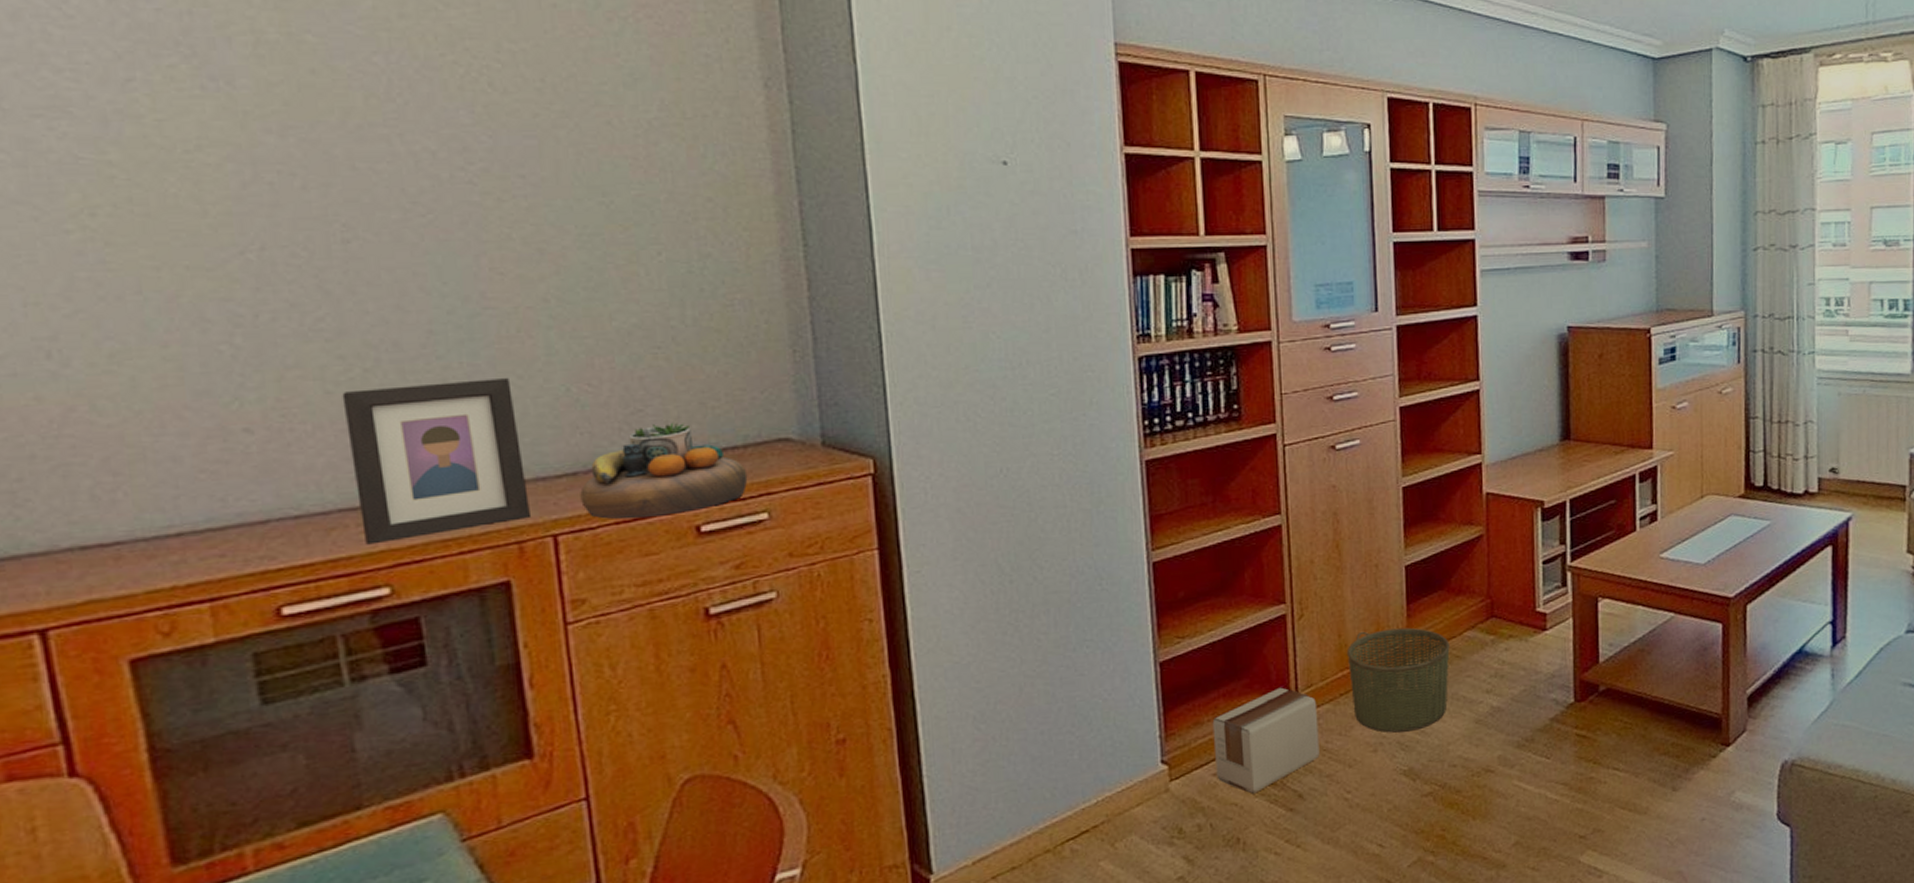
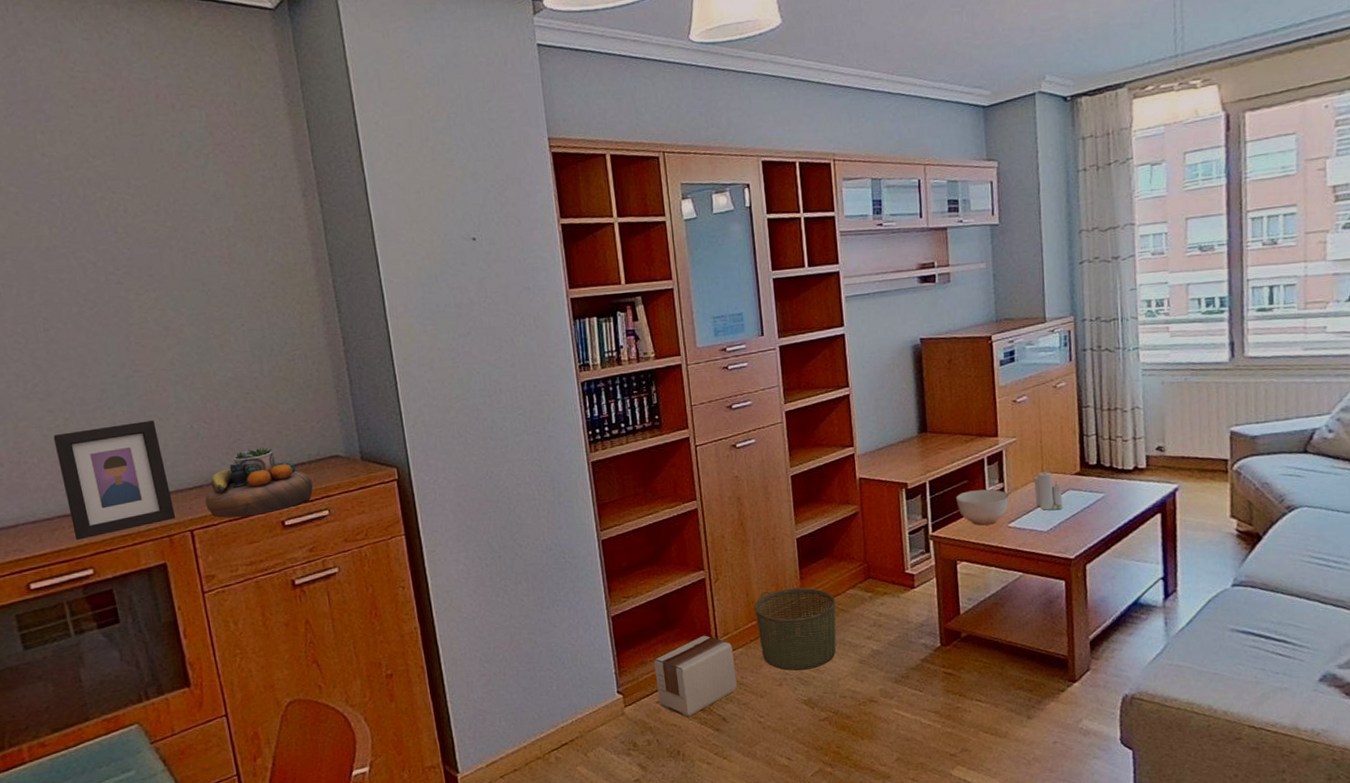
bowl: none [1601,511,1663,555] -> present [956,489,1009,526]
candle: none [1692,490,1723,539] -> present [1034,470,1063,511]

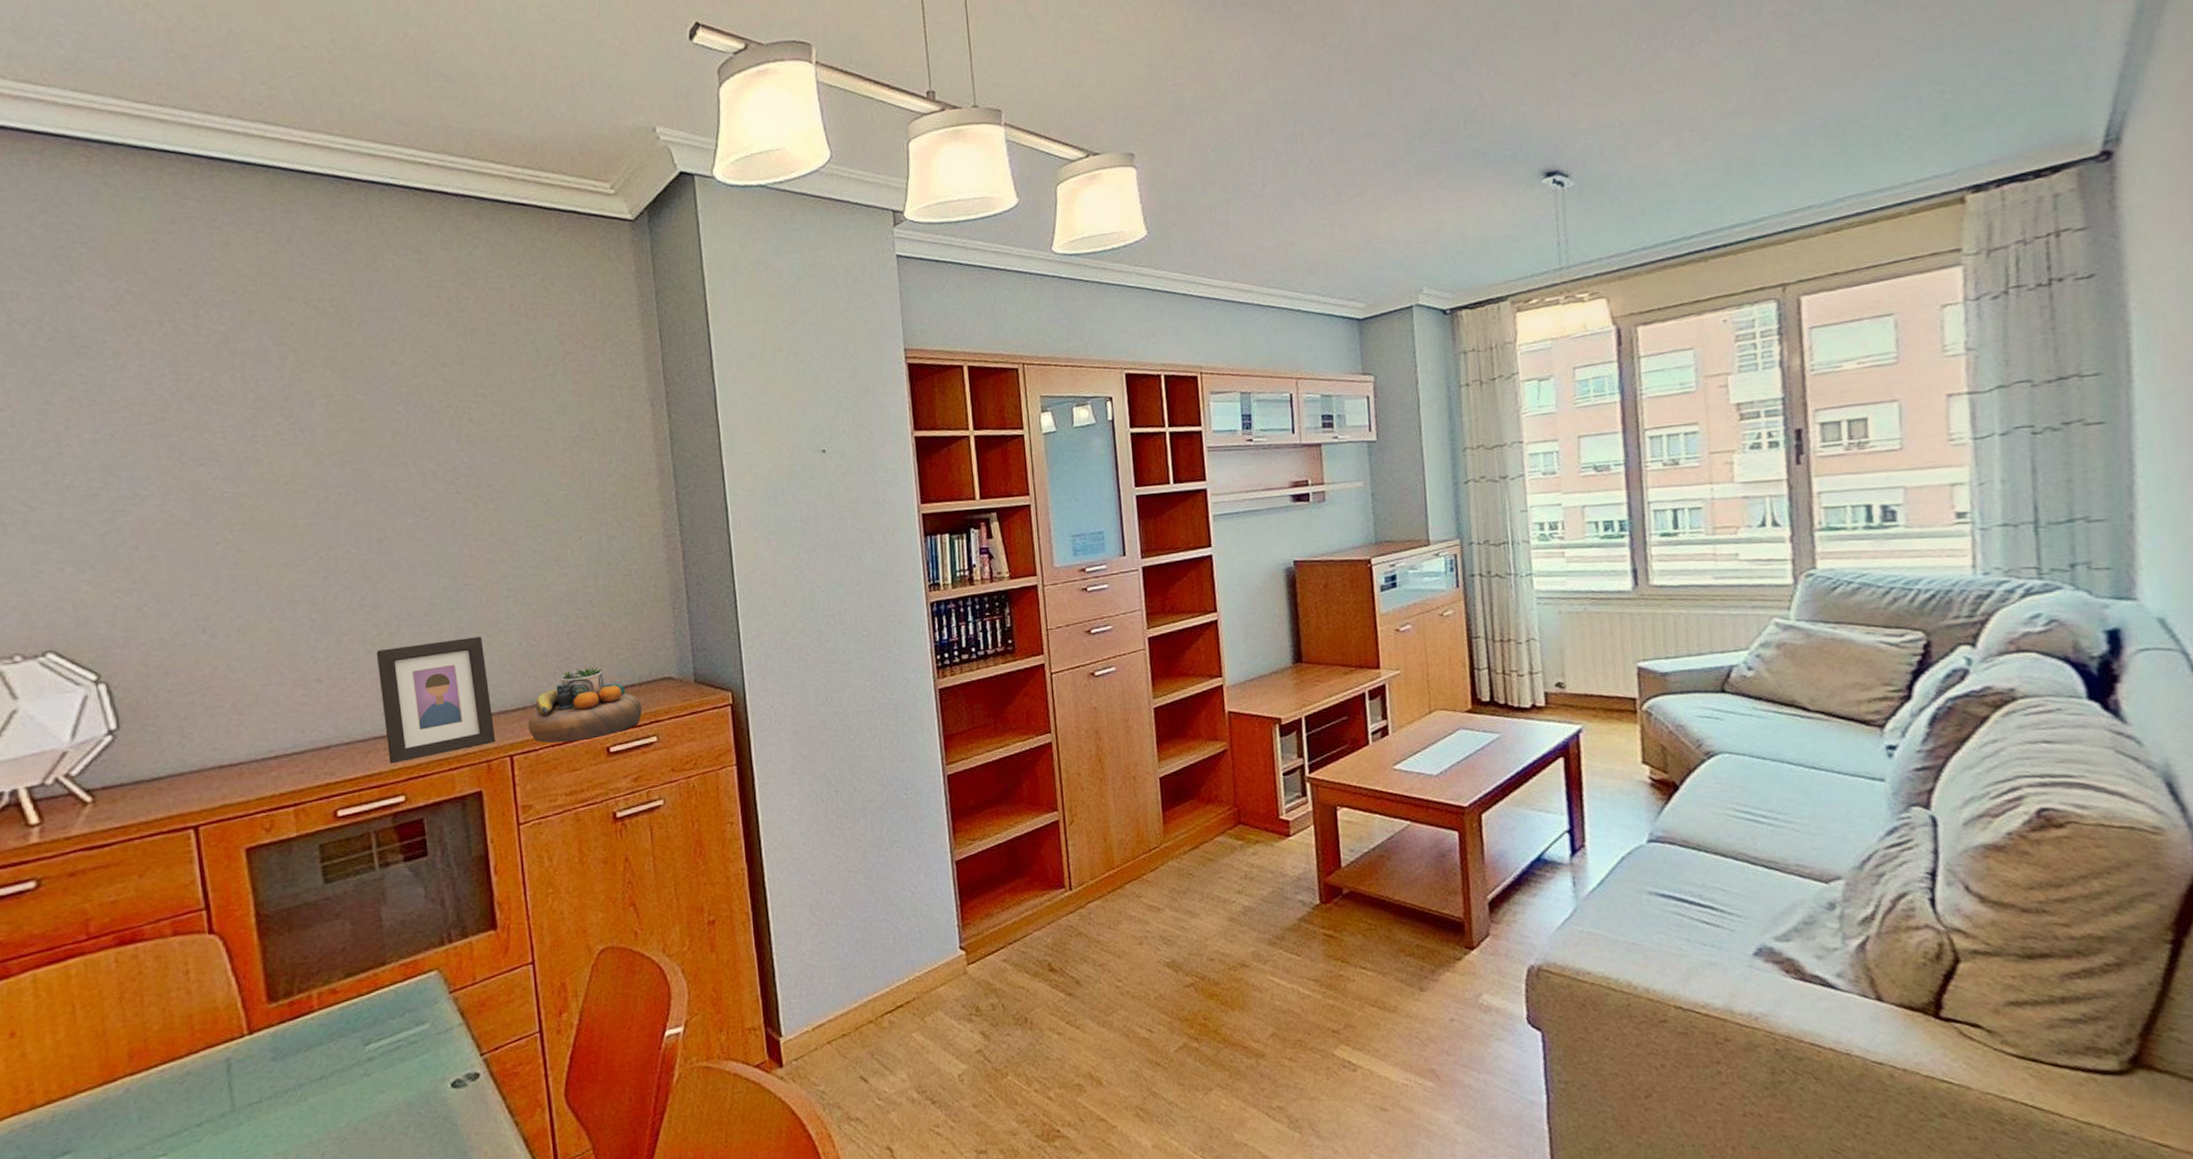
box: present [653,635,737,717] -> none [1000,884,1093,979]
basket: present [753,587,836,671] -> none [1112,833,1203,928]
bowl: present [956,489,1009,526] -> none [1335,726,1394,767]
candle: present [1034,470,1063,511] -> none [1421,706,1454,752]

